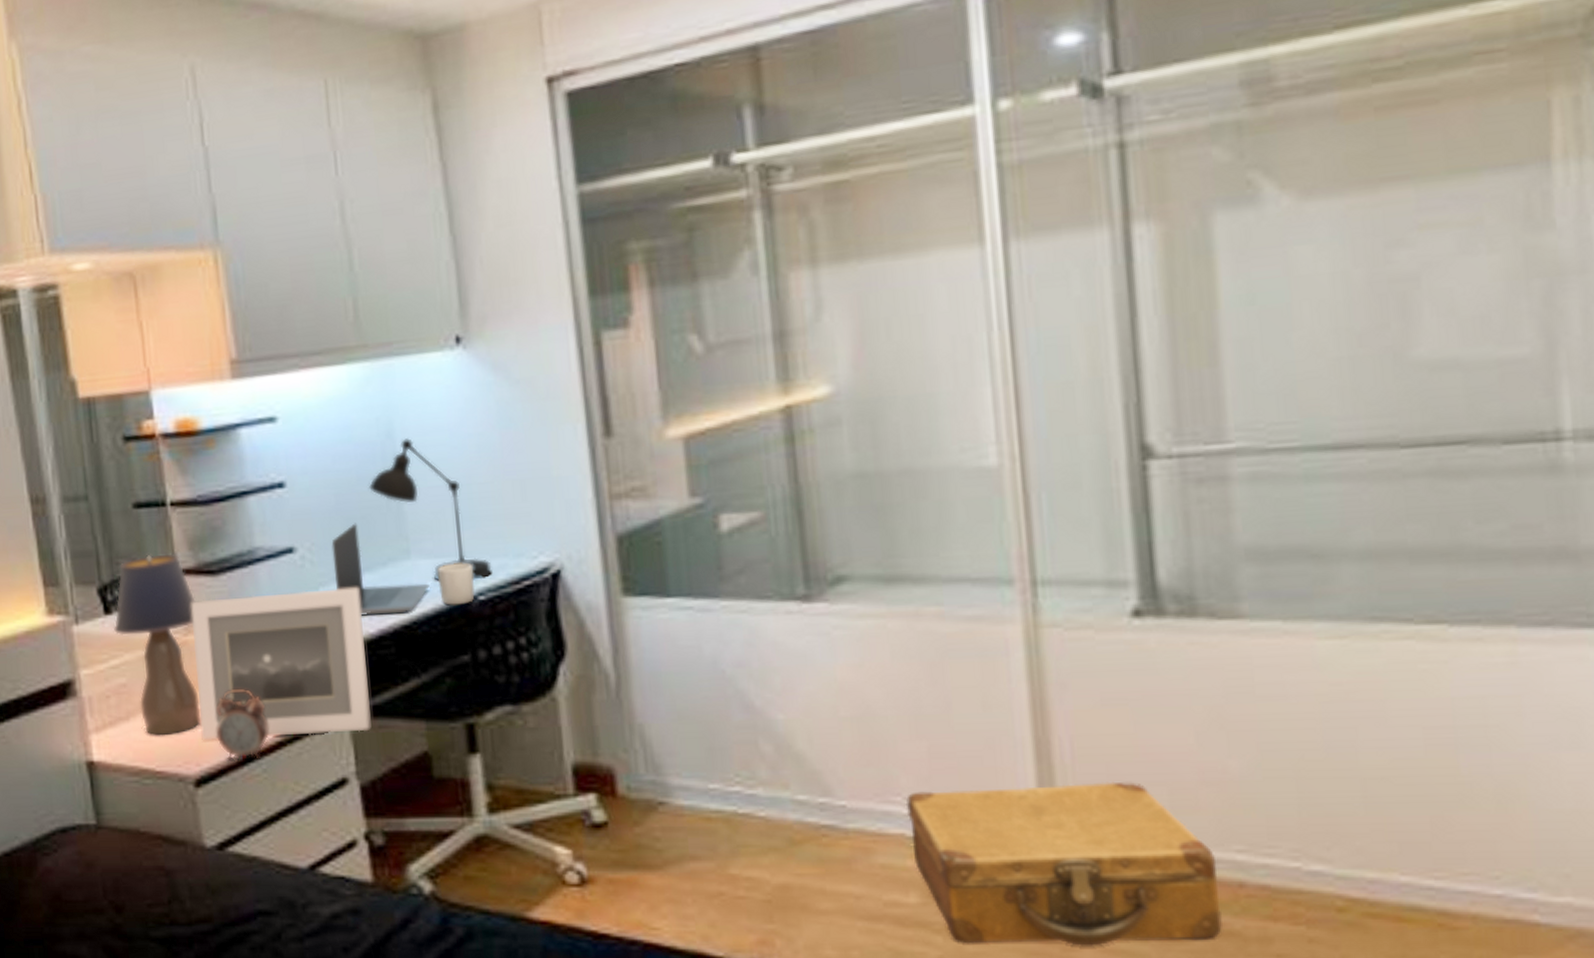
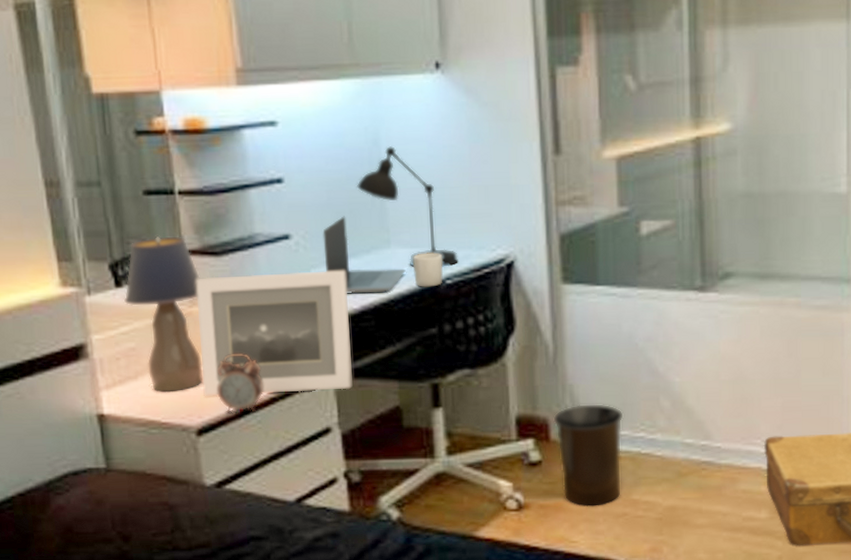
waste bin: none [619,747,716,884] -> present [553,403,624,508]

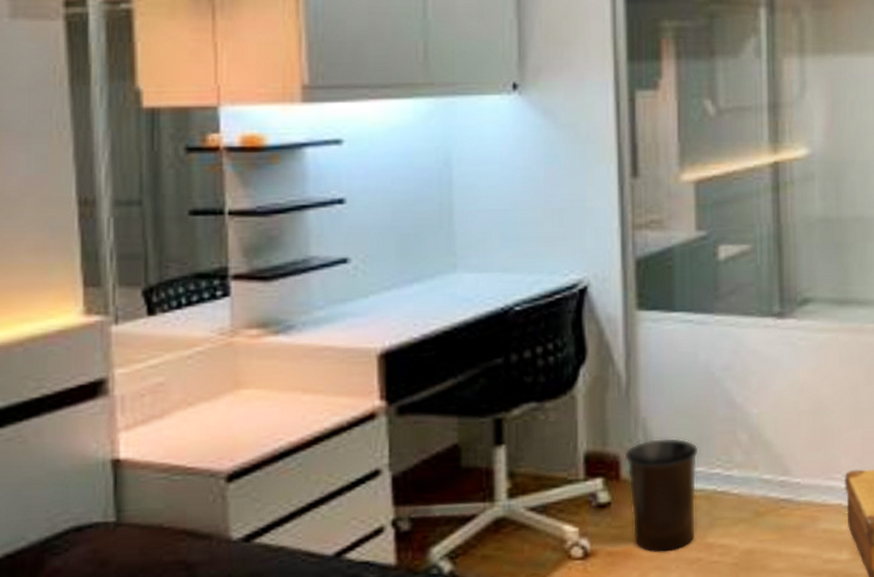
table lamp: present [123,236,203,393] -> none [155,259,245,433]
picture frame: present [195,270,354,397] -> none [237,296,409,437]
alarm clock: present [217,354,264,413] -> none [254,388,308,455]
laptop computer: present [323,216,406,294] -> none [384,239,472,322]
desk lamp: present [356,146,458,267] -> none [423,167,529,293]
mug: present [413,252,444,287] -> none [480,277,513,314]

